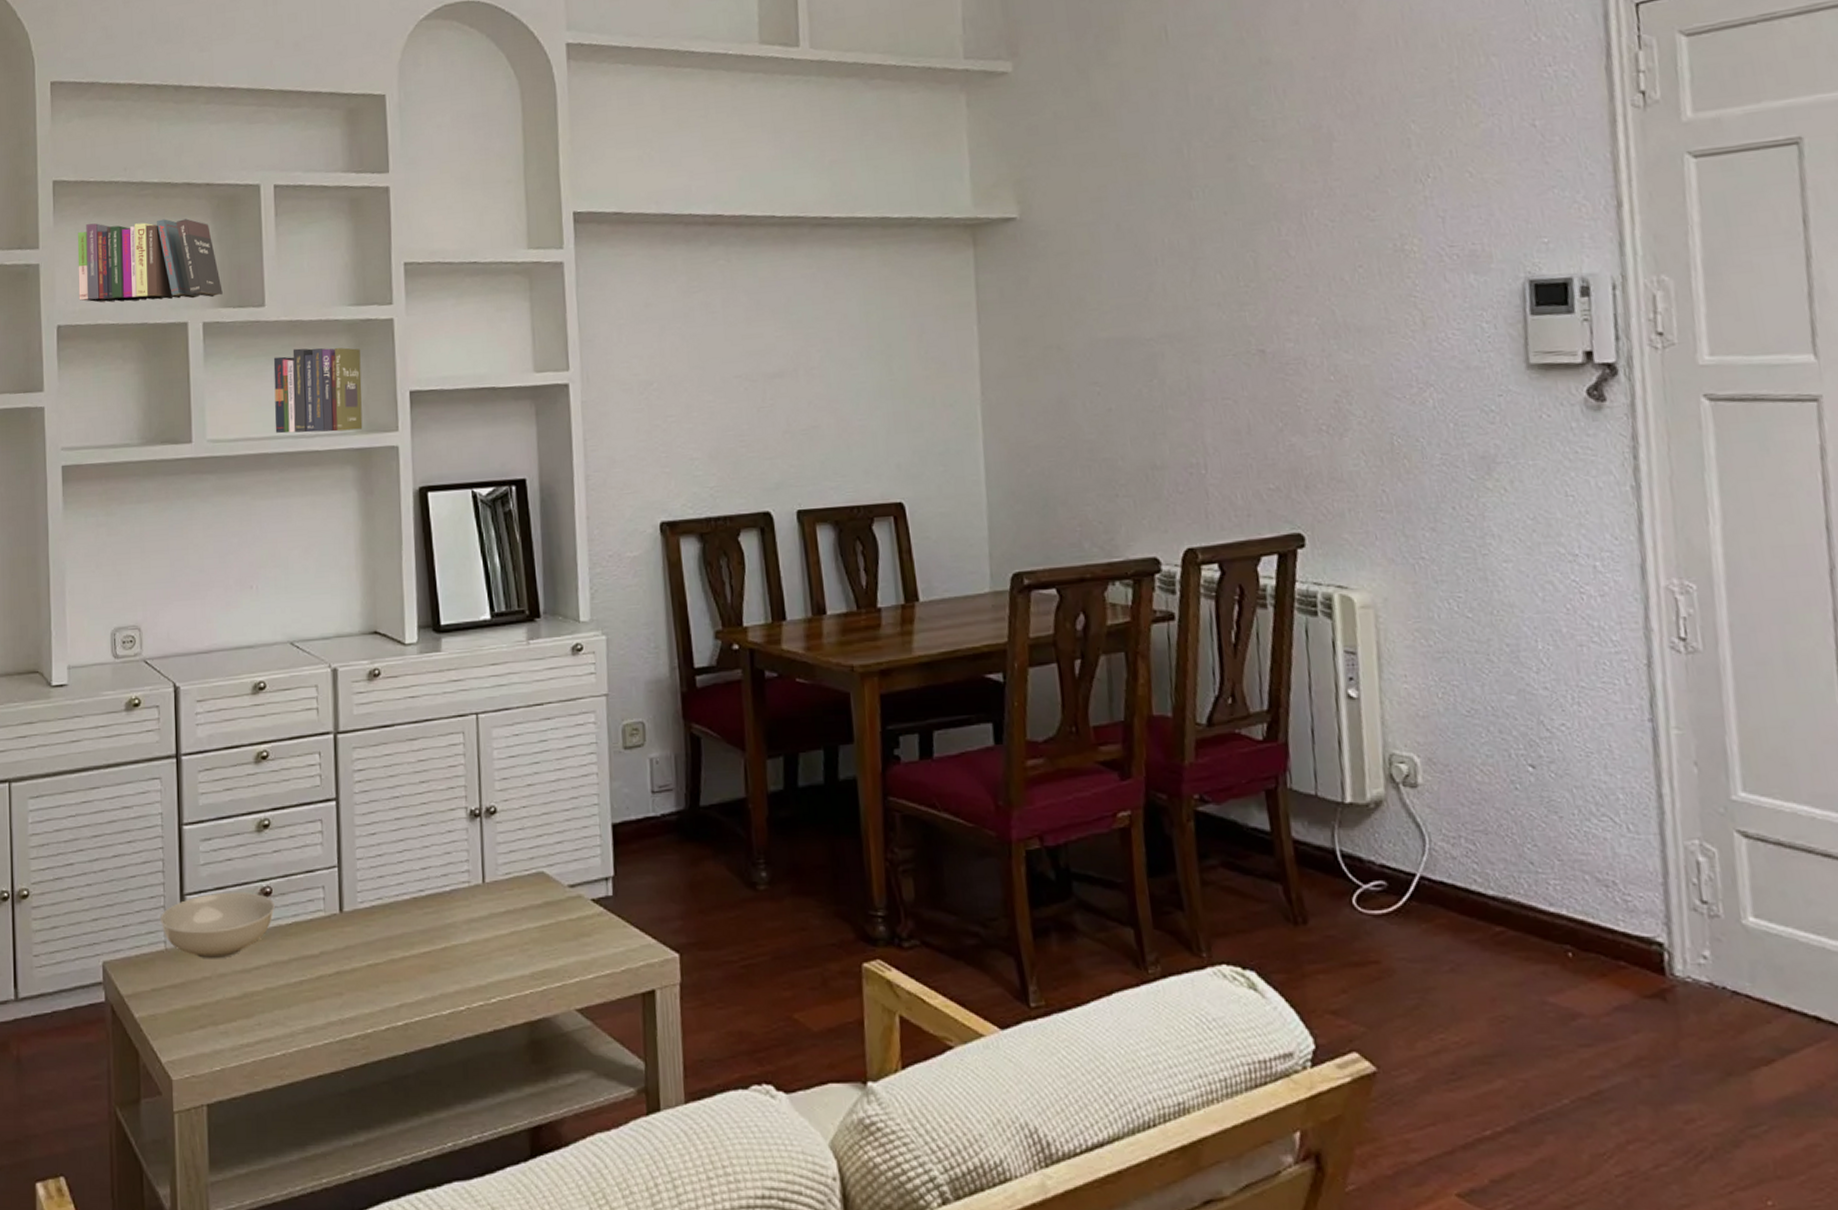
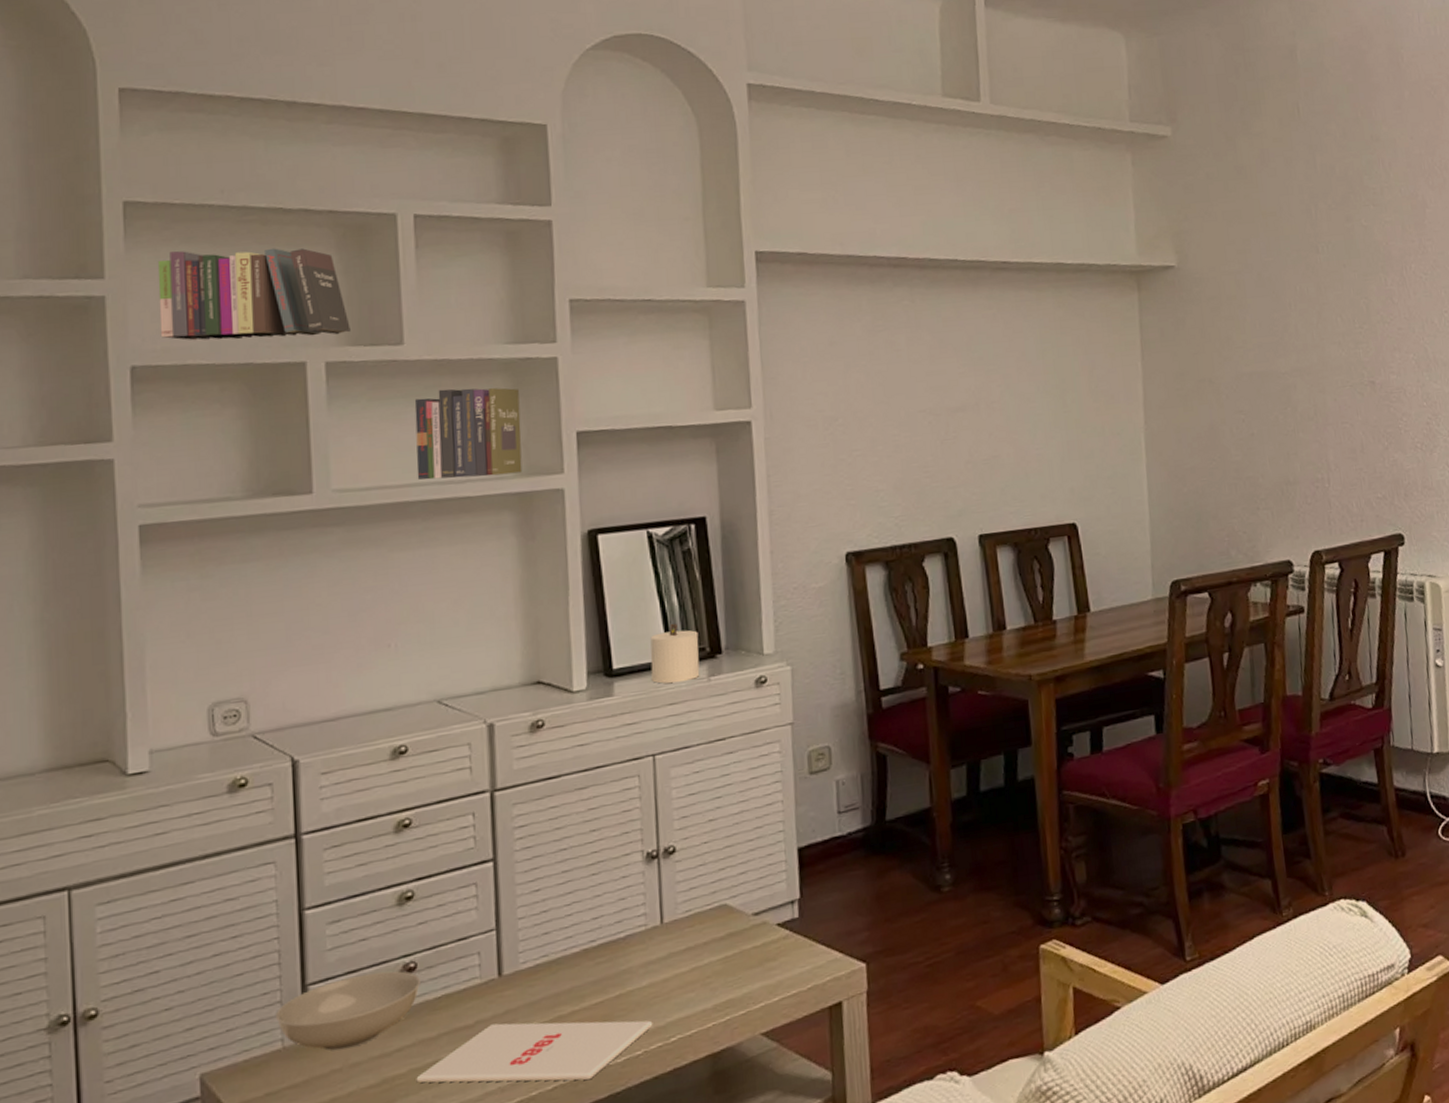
magazine: none [271,957,475,1027] -> present [416,1020,653,1083]
candle: none [474,583,520,644] -> present [650,623,700,684]

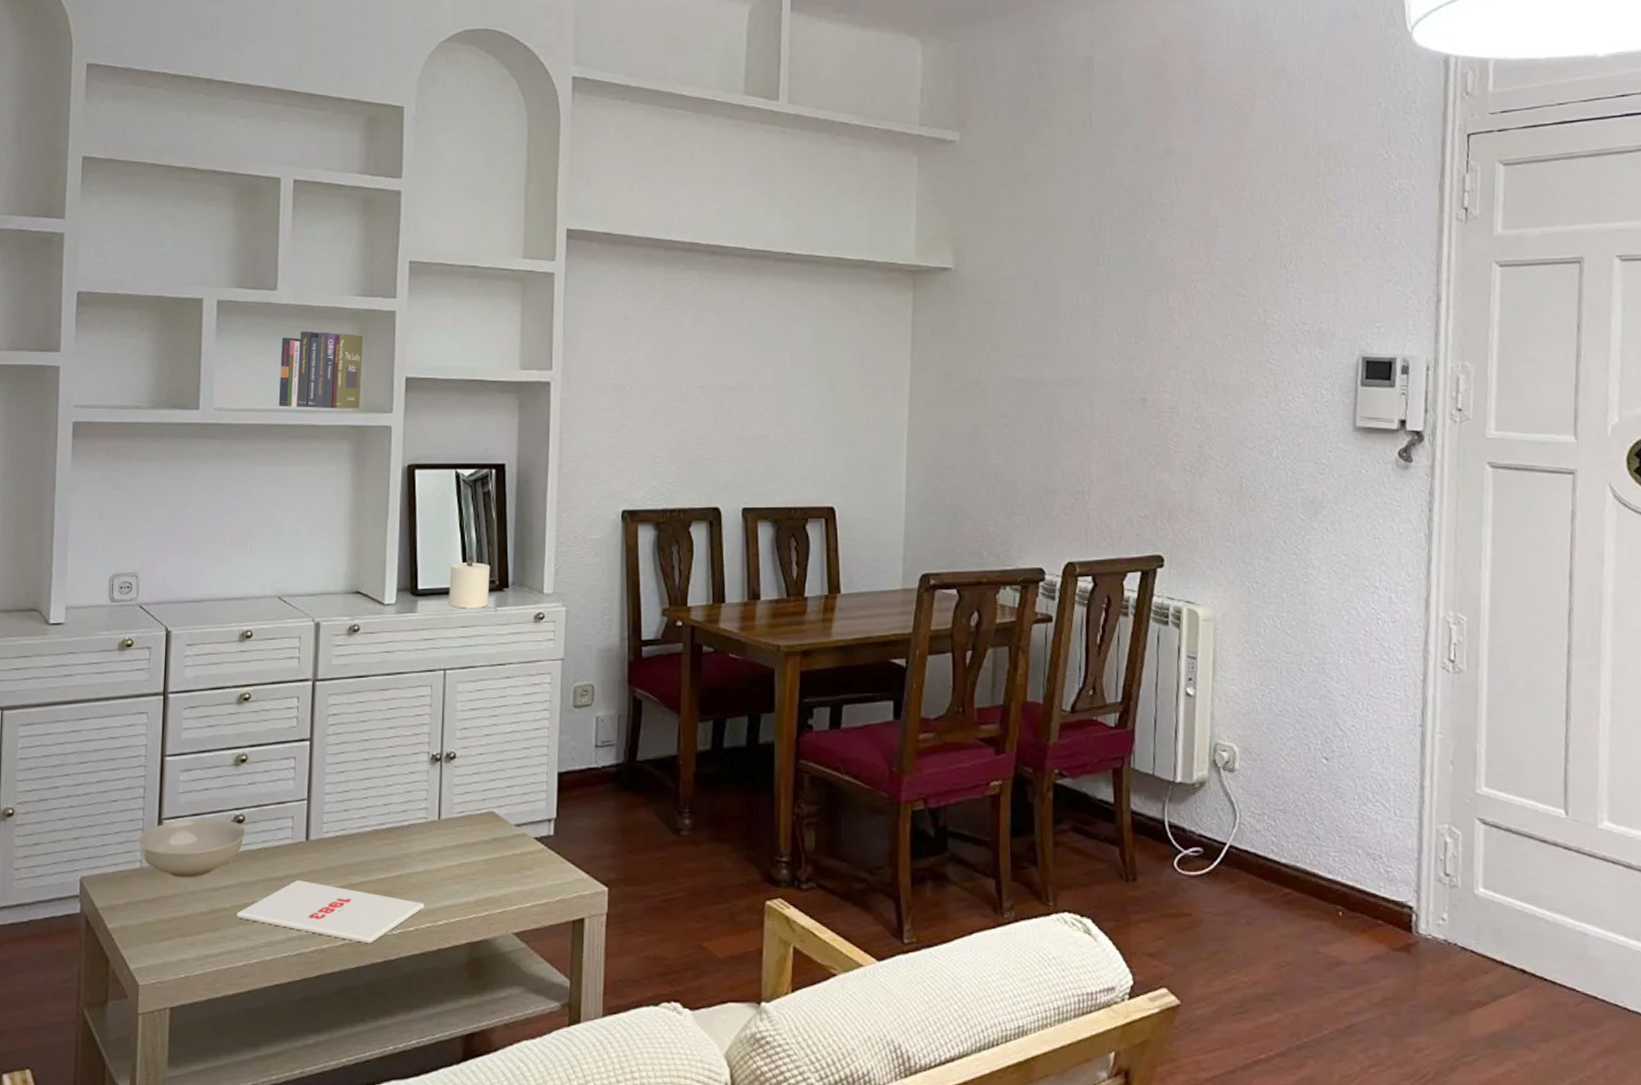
books: present [157,248,351,341] -> none [100,200,238,278]

